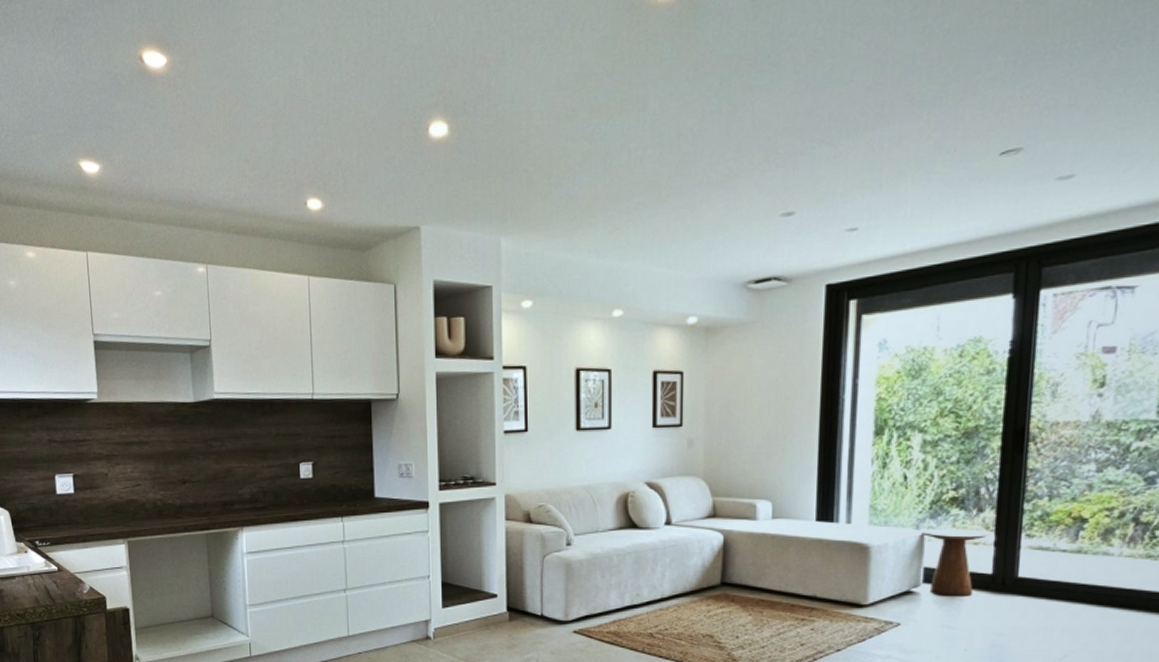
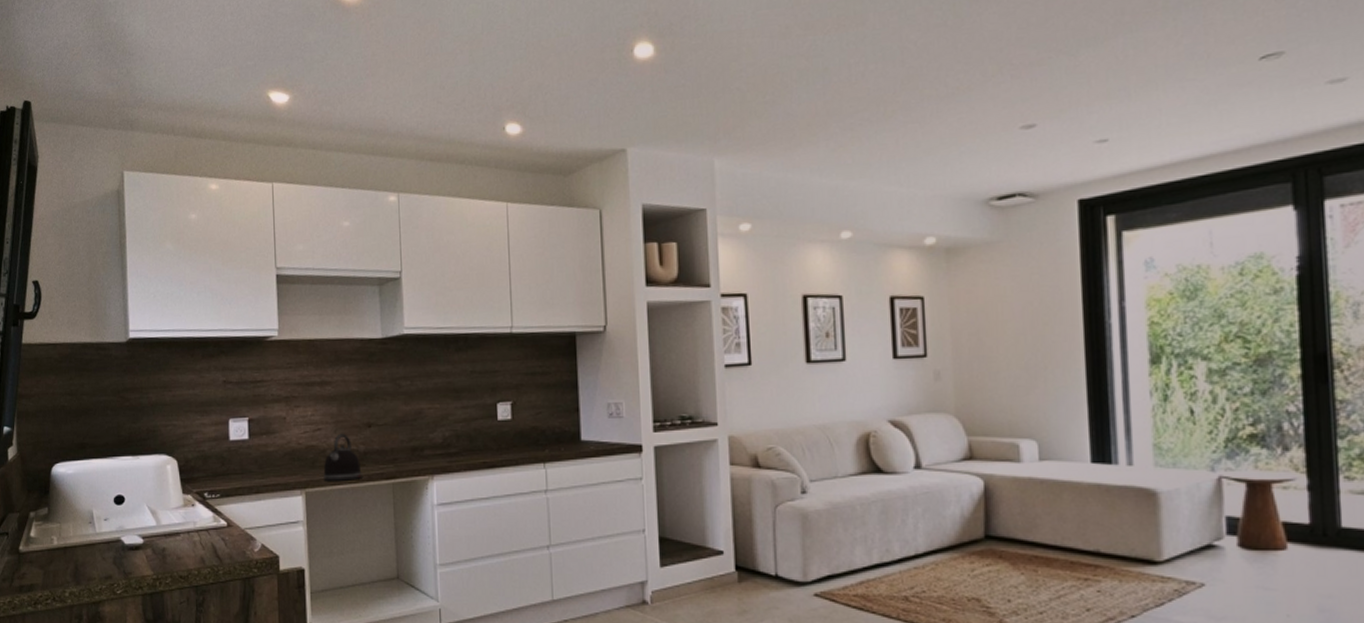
kettle: none [143,488,179,531] -> present [323,433,362,481]

